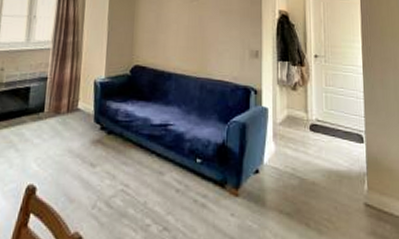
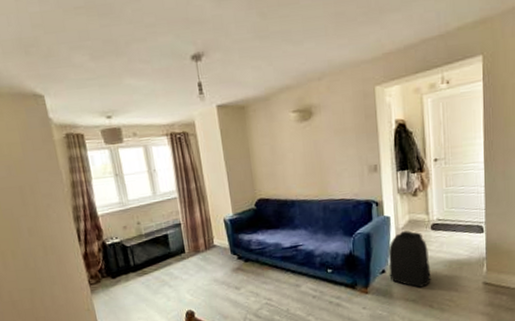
backpack: none [263,127,308,198] -> present [388,230,431,288]

